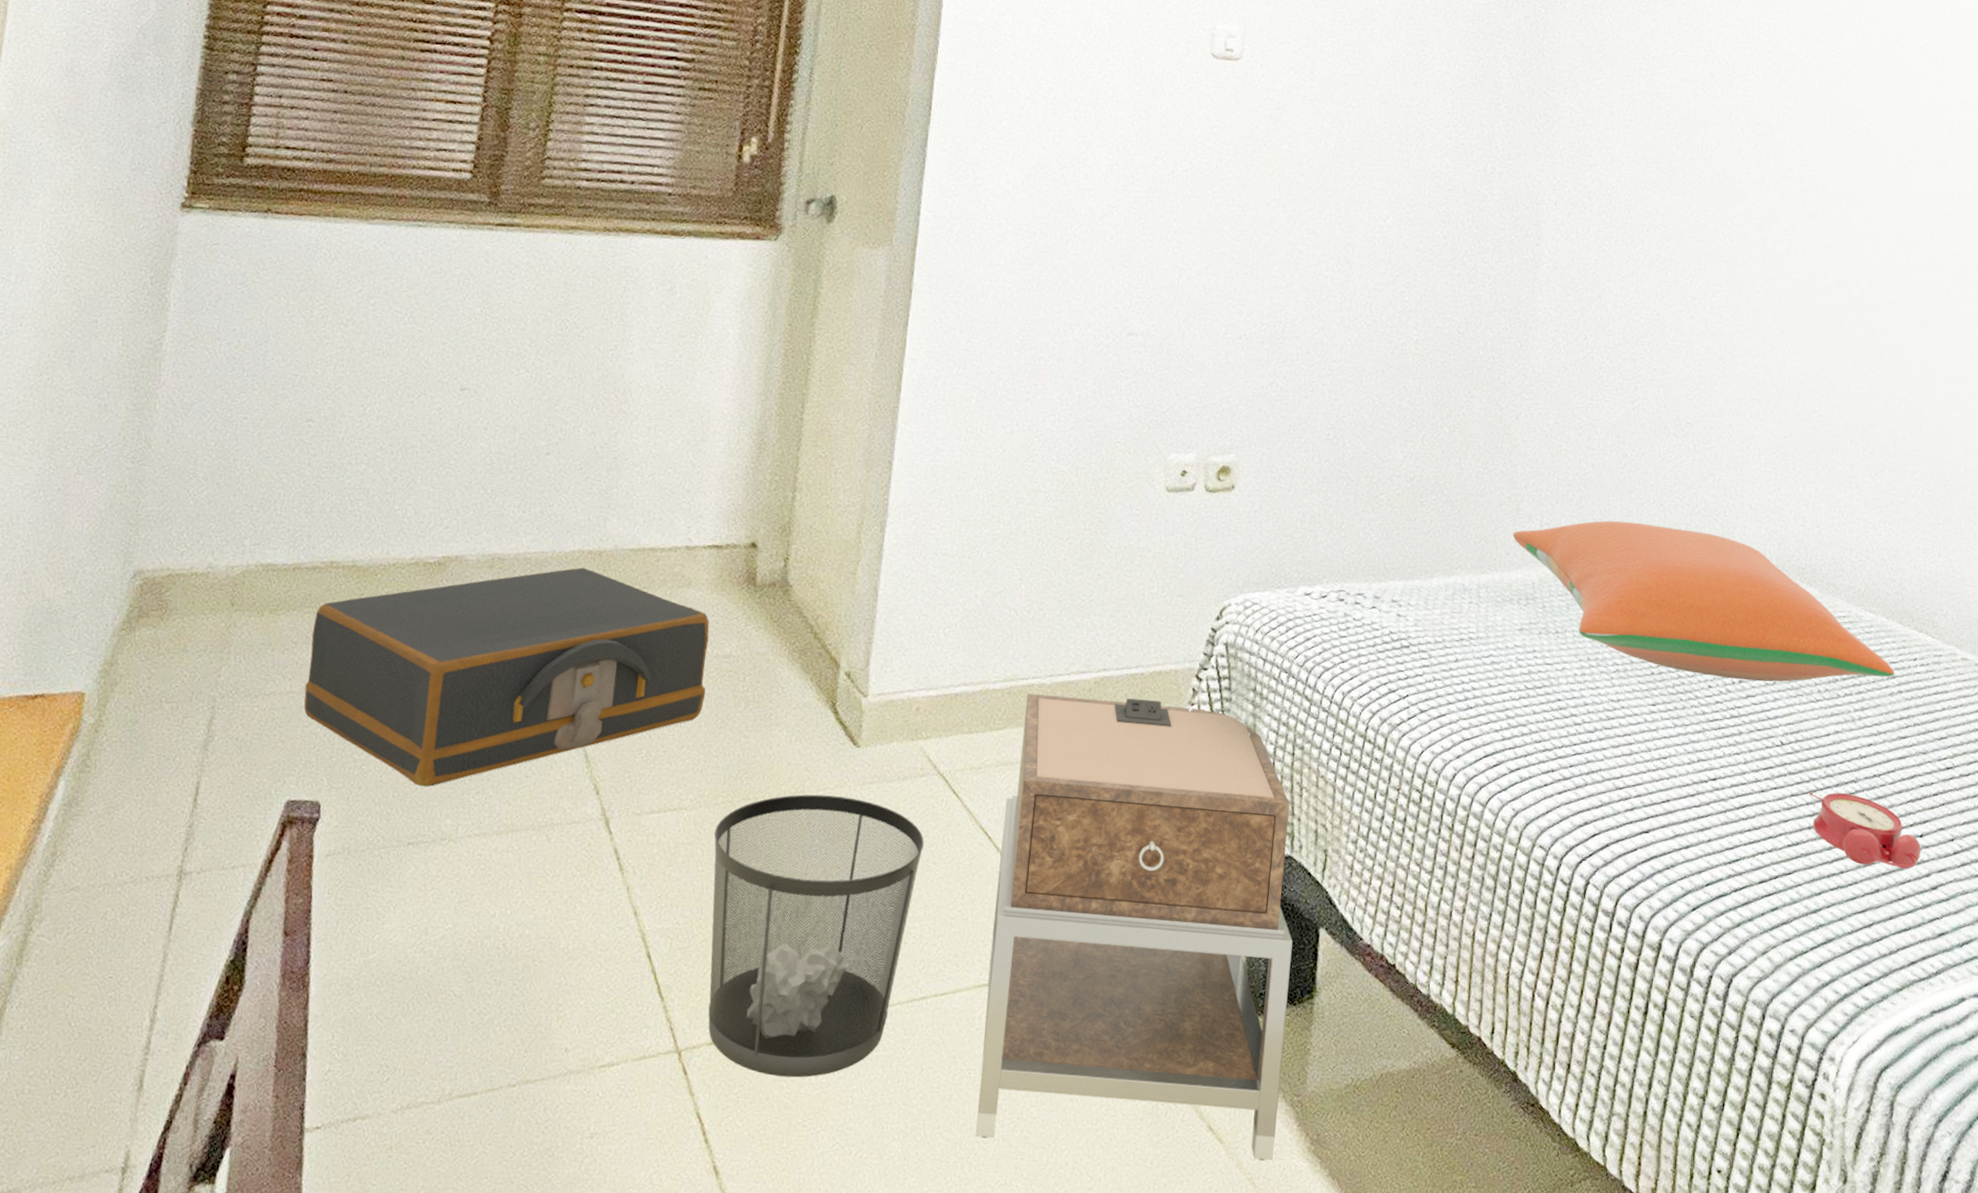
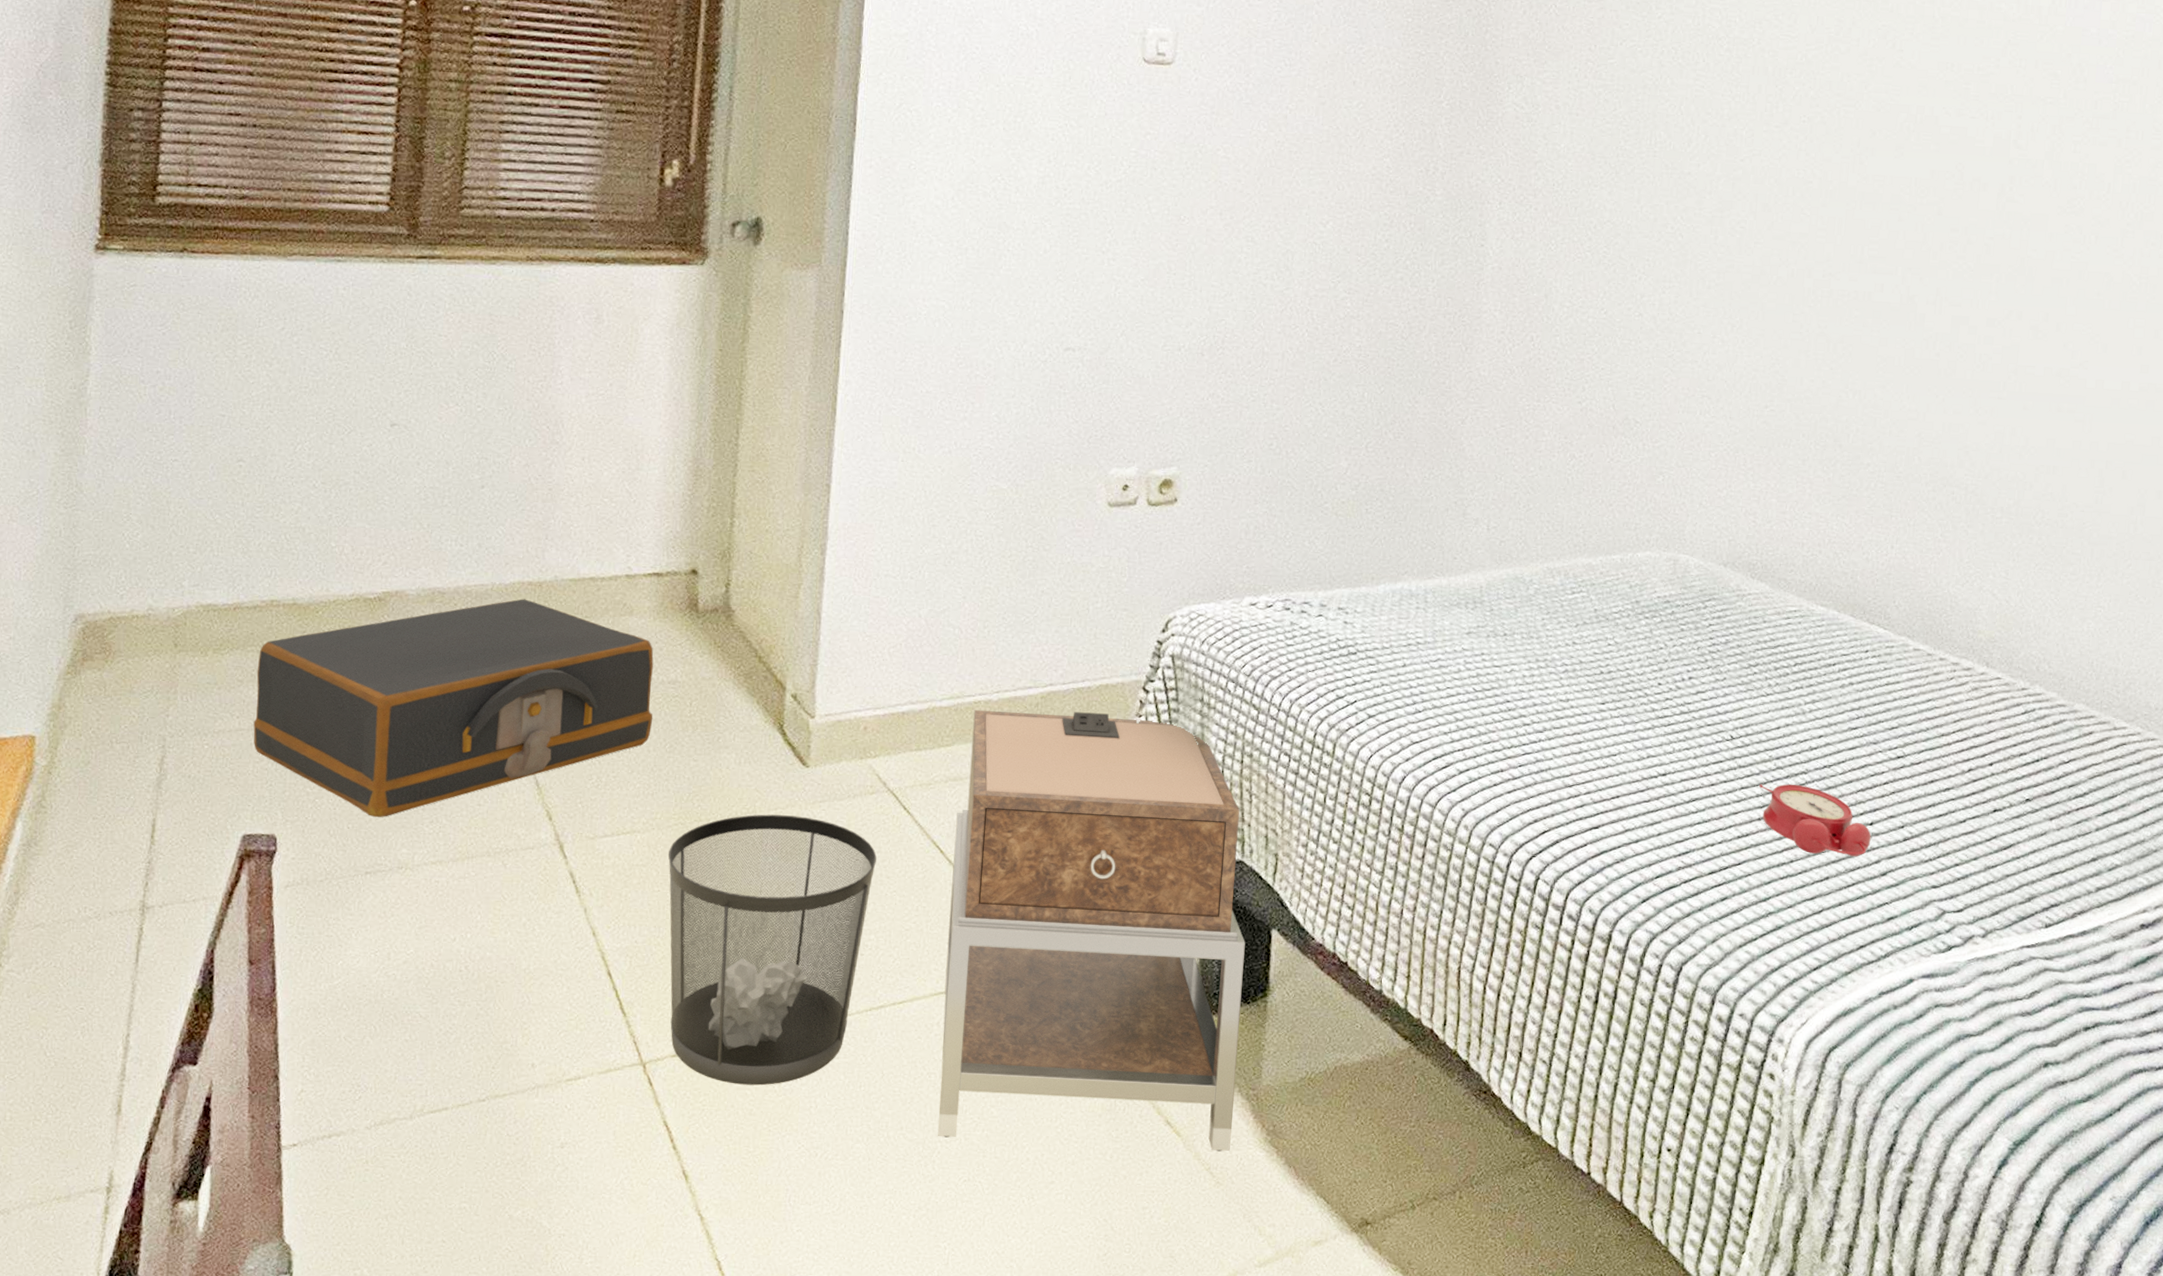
pillow: present [1512,520,1895,682] -> none [1459,522,1846,678]

